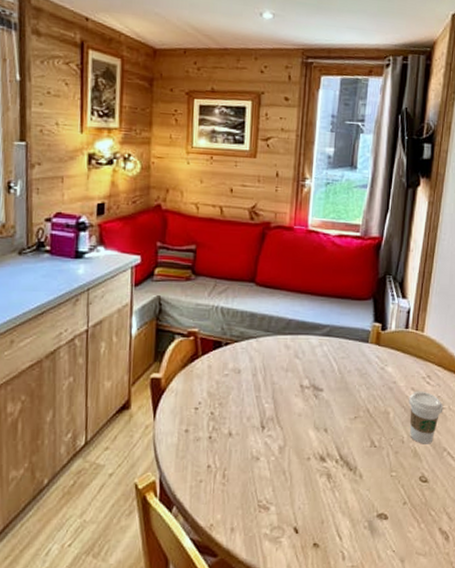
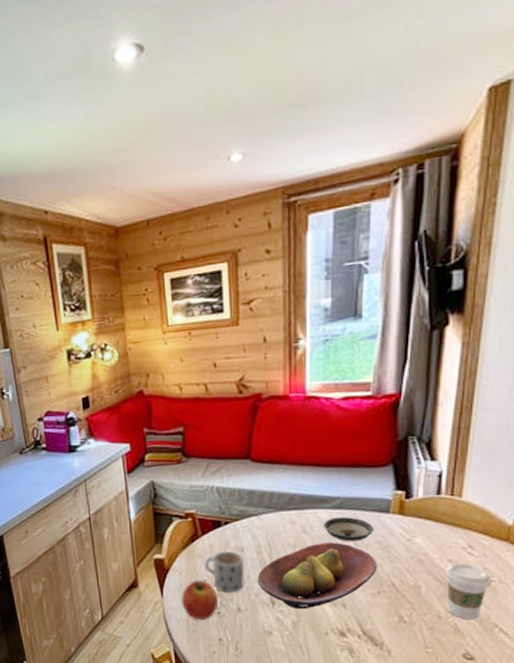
apple: none [173,402,211,446] -> present [180,580,219,621]
mug: none [201,372,240,416] -> present [204,551,245,592]
fruit bowl: none [250,368,356,434] -> present [257,542,377,610]
saucer: none [314,344,356,368] -> present [324,517,374,542]

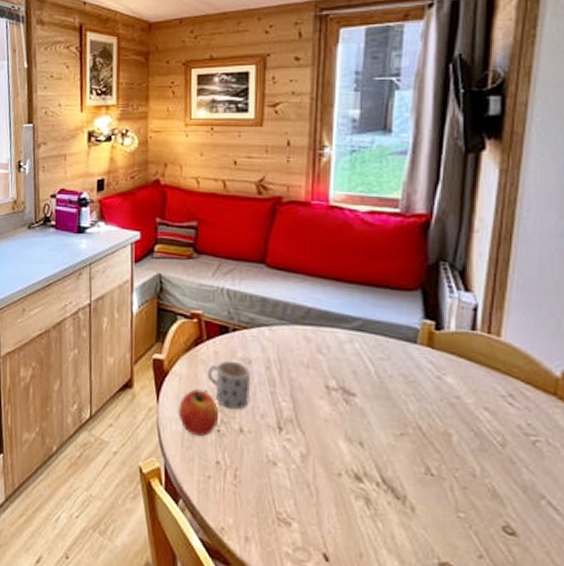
fruit bowl: present [257,542,377,610] -> none [263,366,402,442]
saucer: present [324,517,374,542] -> none [342,340,399,371]
coffee cup: present [444,562,492,620] -> none [480,412,537,486]

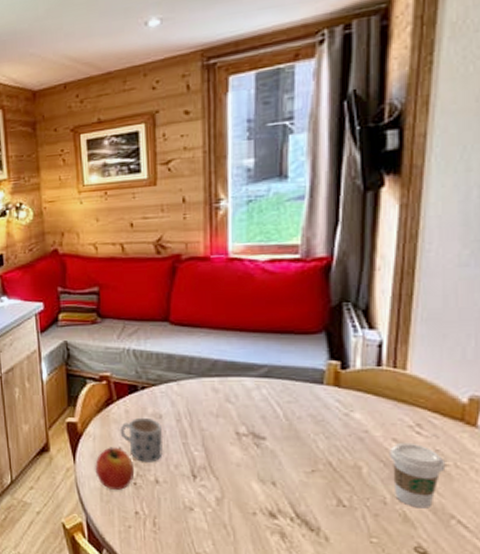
coffee cup: none [480,412,537,486] -> present [389,442,446,509]

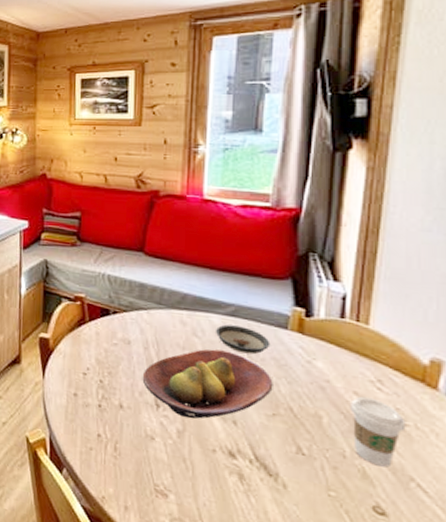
apple: present [94,447,135,491] -> none [61,366,100,411]
mug: present [119,417,163,462] -> none [89,340,131,387]
fruit bowl: none [176,413,311,485] -> present [142,349,273,419]
saucer: none [250,387,306,414] -> present [216,324,271,355]

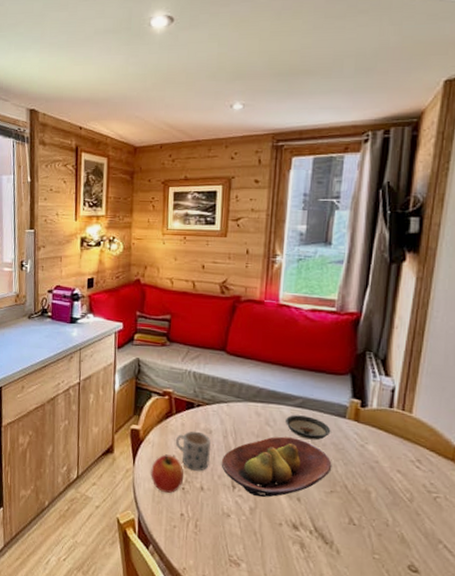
apple: none [61,366,100,411] -> present [150,454,184,494]
mug: none [89,340,131,387] -> present [175,431,211,471]
coffee cup: present [349,396,406,467] -> none [393,474,438,533]

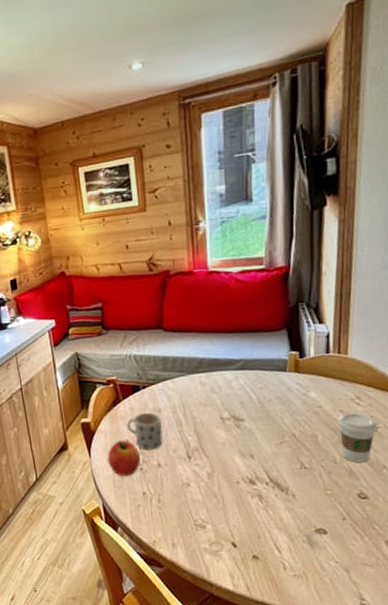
fruit bowl: present [221,436,332,498] -> none [174,399,279,462]
saucer: present [286,415,331,441] -> none [230,376,274,399]
coffee cup: none [393,474,438,533] -> present [337,412,379,463]

